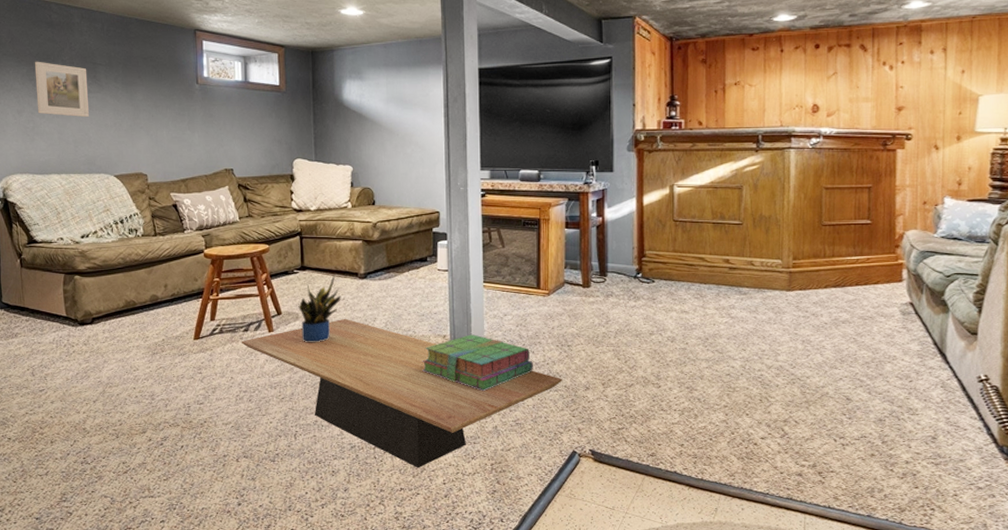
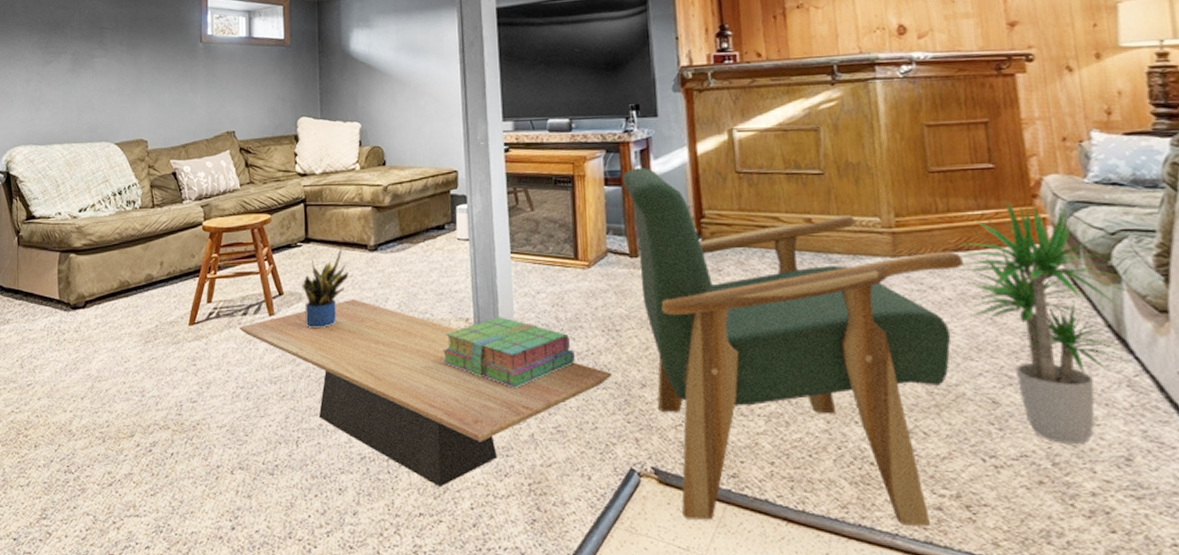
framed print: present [34,61,89,117] -> none [45,28,94,84]
armchair: none [580,214,840,487] -> present [622,168,964,526]
potted plant: none [833,249,956,428] -> present [955,200,1134,444]

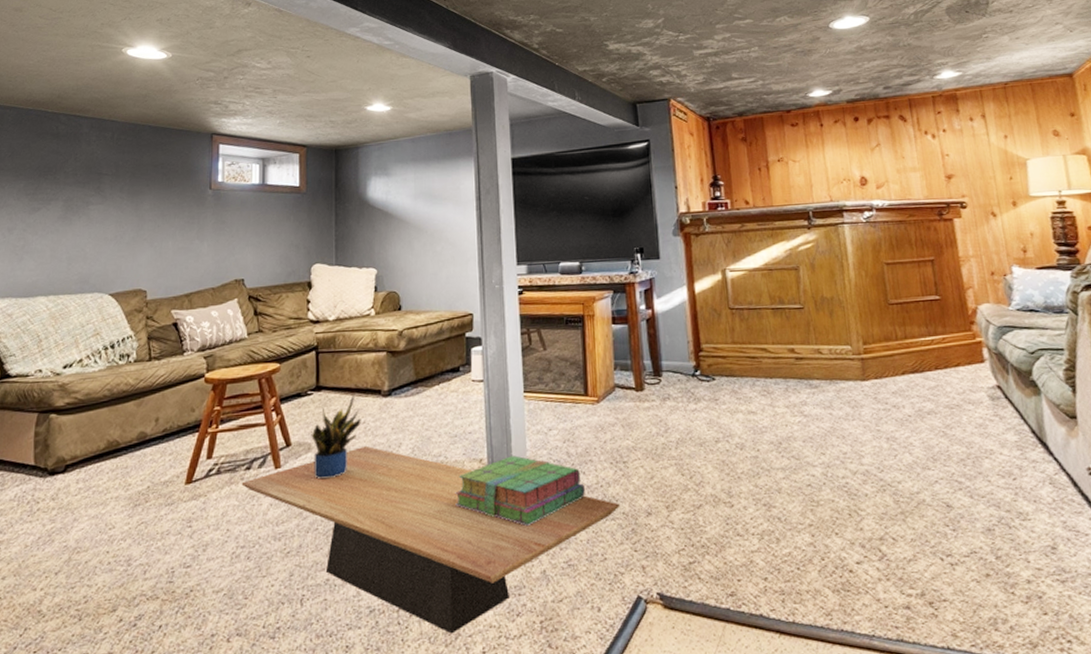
armchair: present [622,168,964,526] -> none [628,306,920,641]
potted plant: present [955,200,1134,444] -> none [913,327,1051,539]

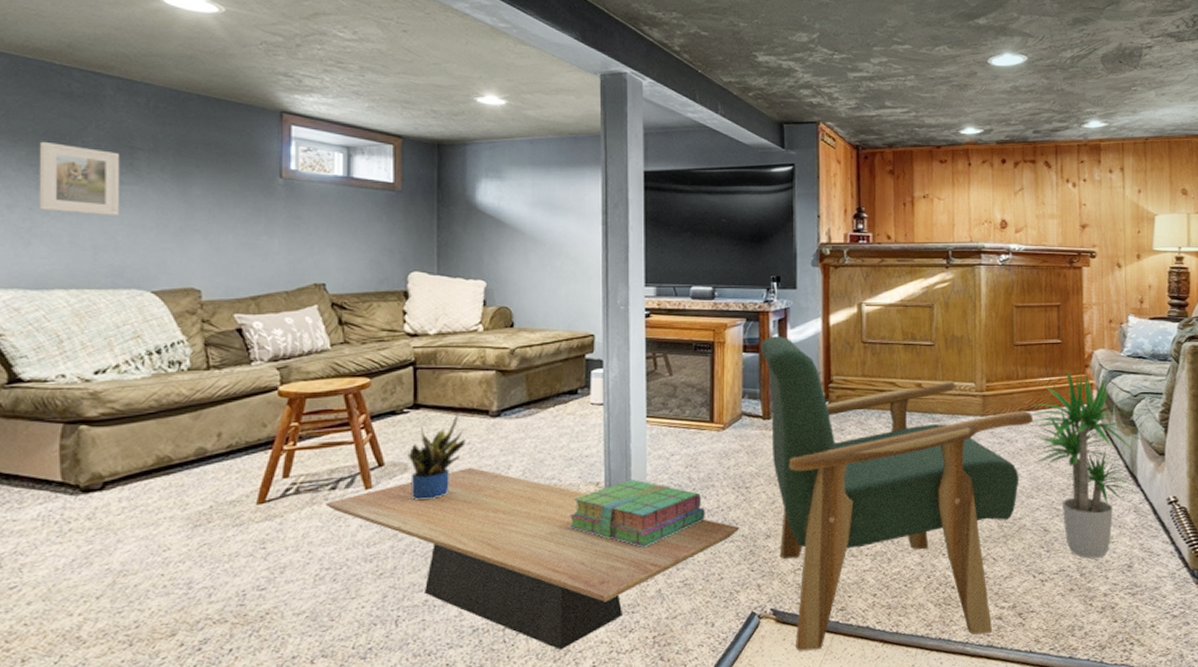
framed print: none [30,174,91,232] -> present [39,141,120,215]
armchair: none [628,306,920,641] -> present [760,336,1034,651]
potted plant: none [913,327,1051,539] -> present [1027,369,1145,558]

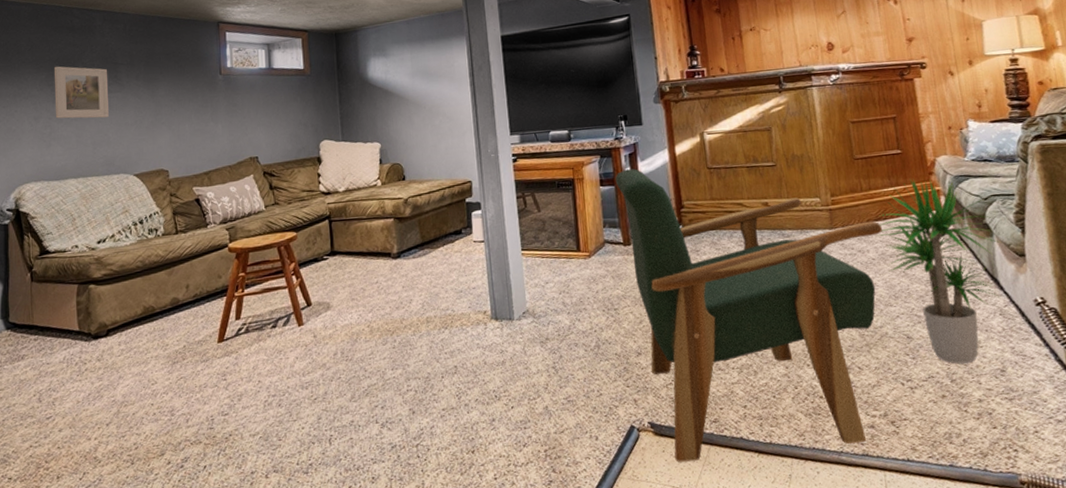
coffee table: present [325,467,739,651] -> none [269,303,612,464]
potted plant: present [407,414,466,501] -> none [329,257,374,334]
stack of books: present [568,479,705,547] -> none [463,307,581,368]

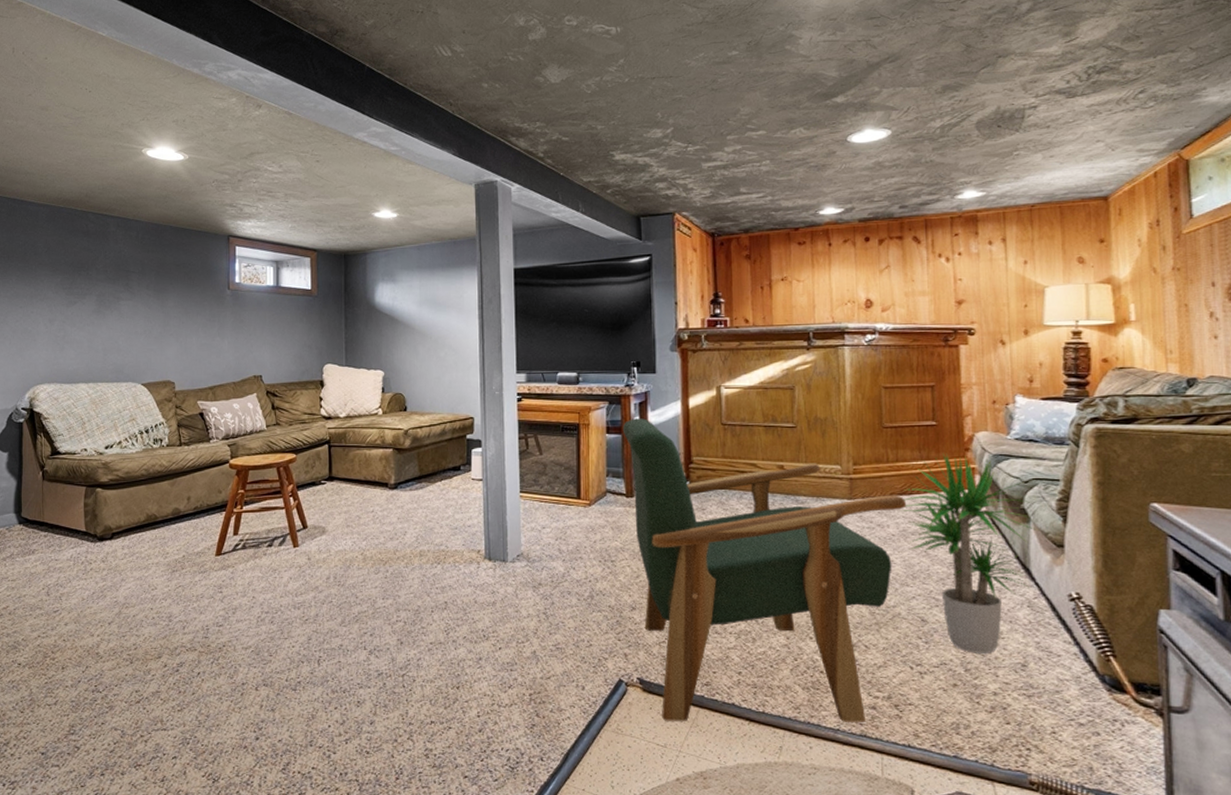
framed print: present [53,66,109,119] -> none [68,270,120,325]

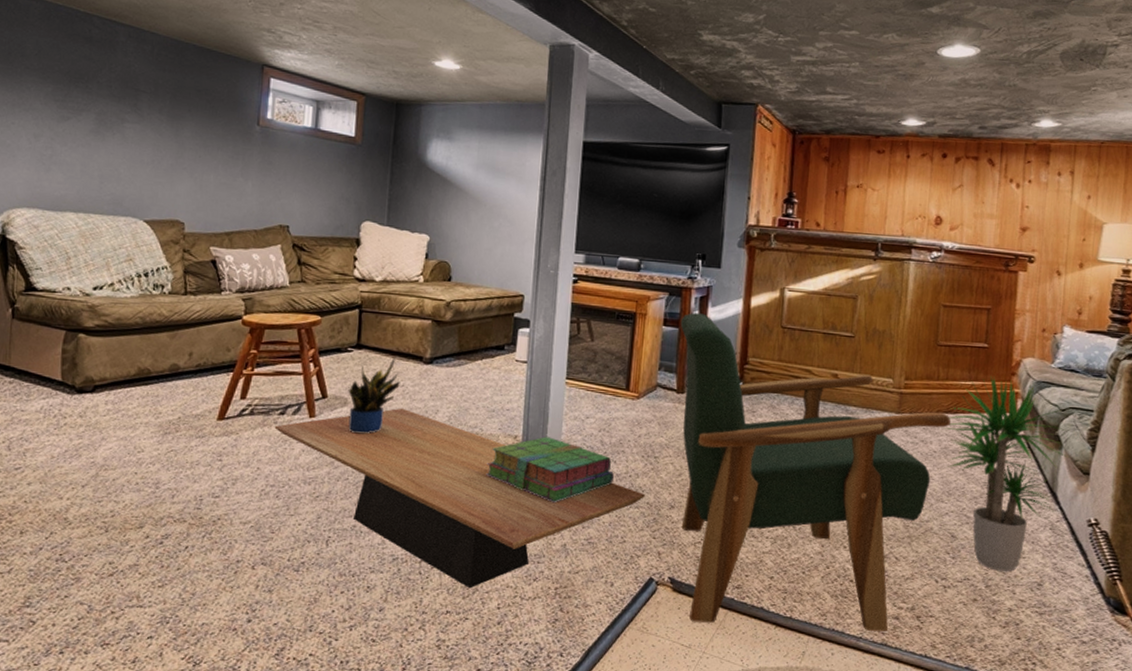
coffee table: none [264,532,606,699] -> present [274,408,645,589]
potted plant: none [325,485,370,559] -> present [348,357,400,434]
stack of books: none [455,549,574,611] -> present [486,436,614,502]

